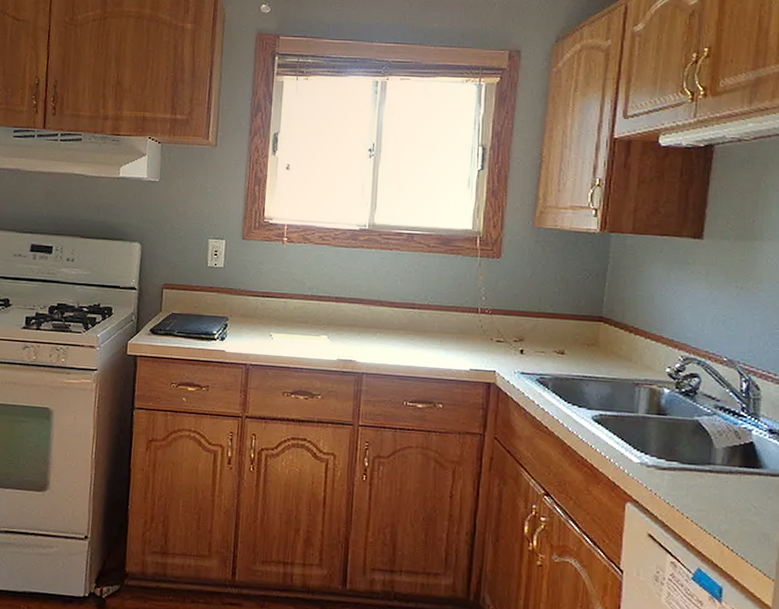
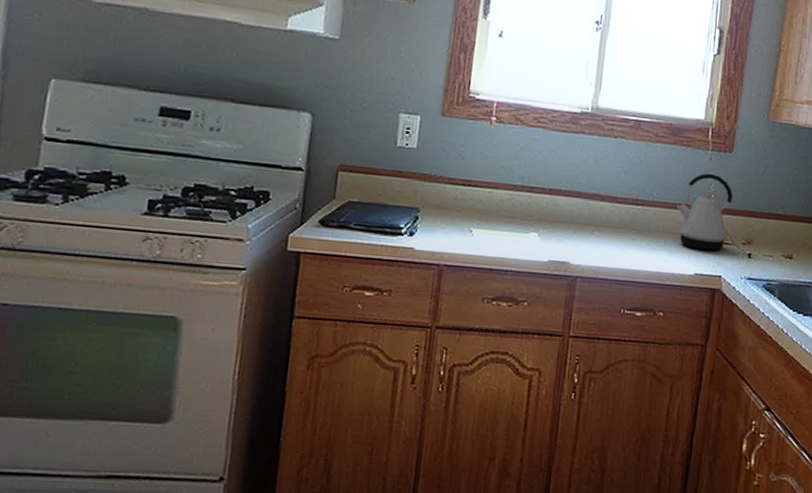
kettle: none [449,277,503,349] -> present [676,173,733,251]

